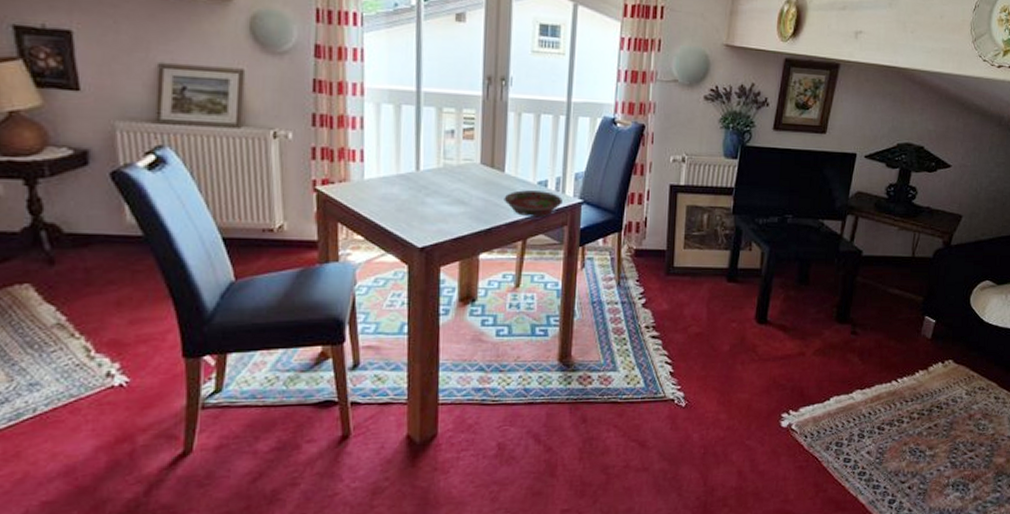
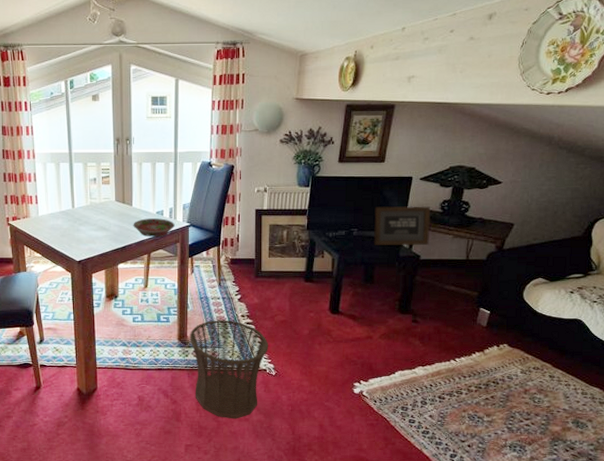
basket: none [574,332,679,470] -> present [189,320,269,419]
picture frame: none [811,188,875,238] -> present [374,206,431,245]

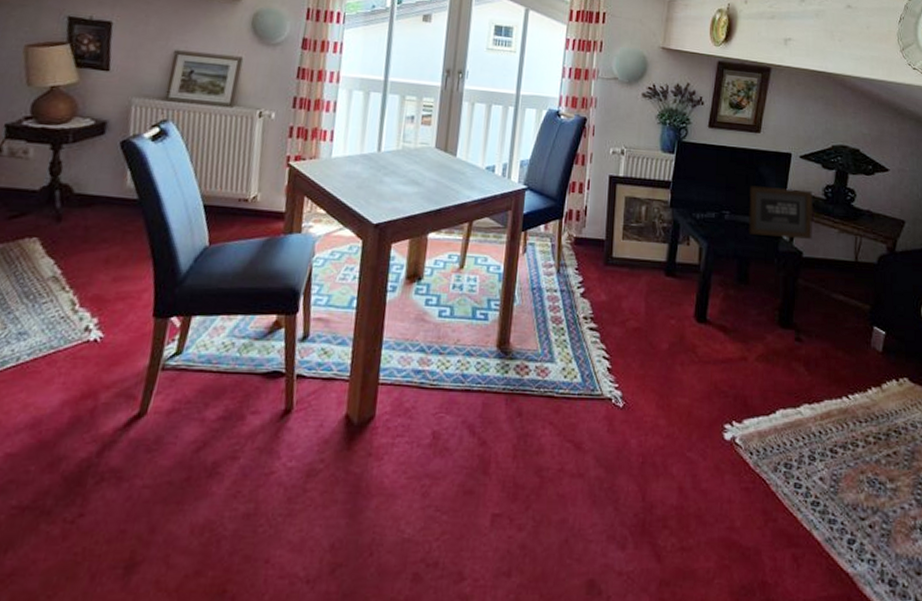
bowl: present [133,218,175,238] -> none [454,174,508,201]
basket: present [189,320,269,419] -> none [512,321,617,474]

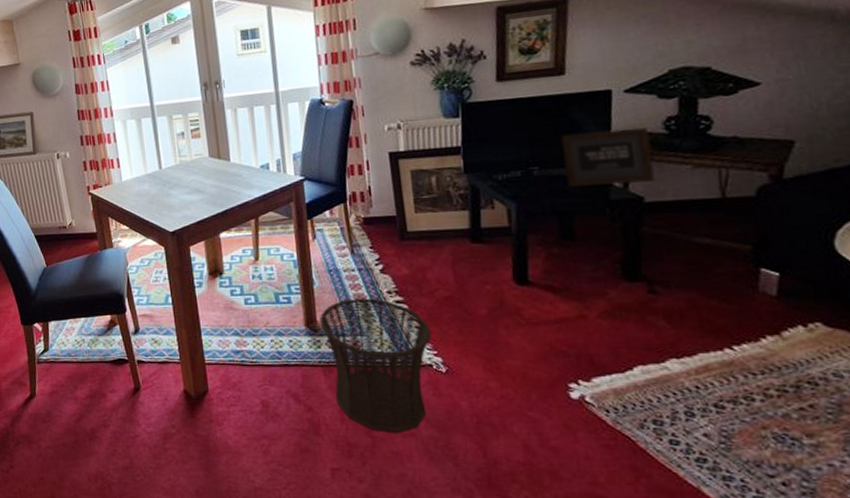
basket: none [512,321,617,474] -> present [319,298,432,434]

